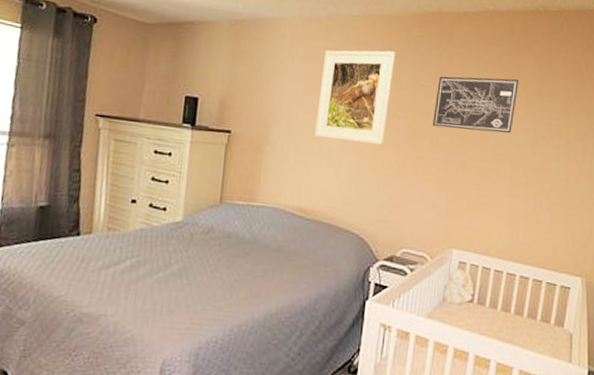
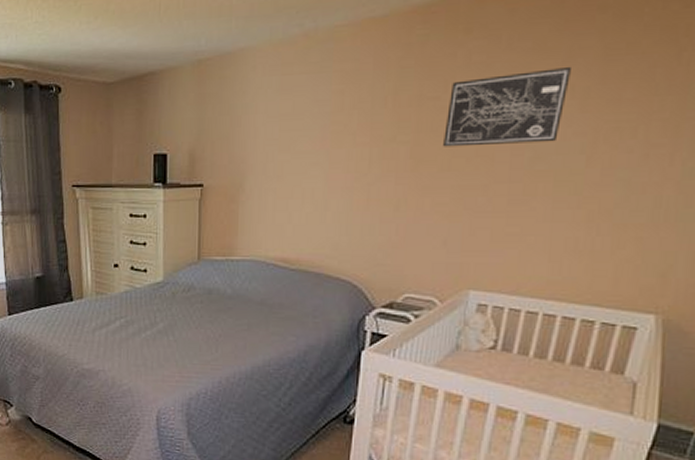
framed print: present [314,50,395,145] -> none [294,61,392,180]

